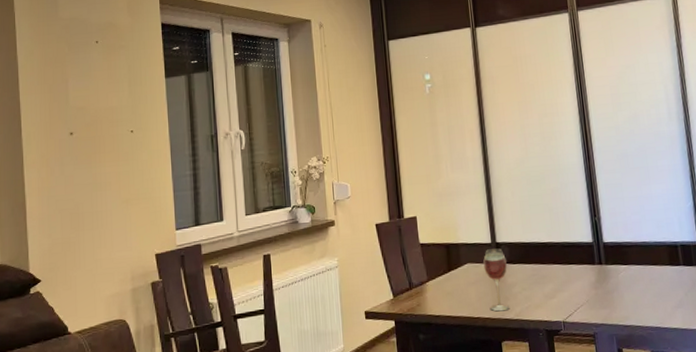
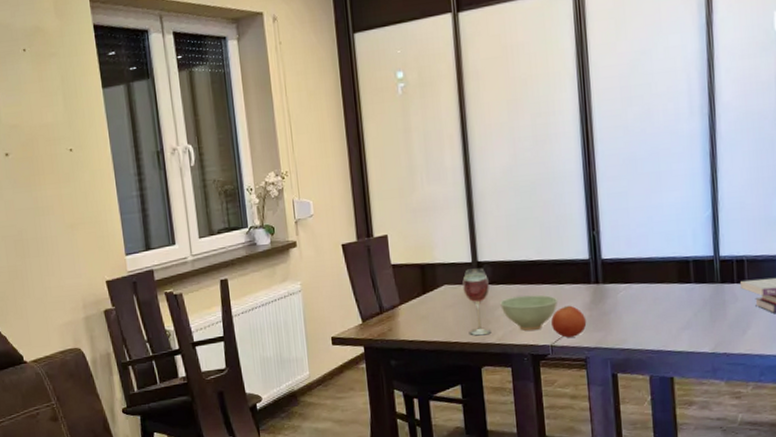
bowl: none [517,274,568,308] -> present [500,295,558,331]
fruit: none [562,284,594,314] -> present [551,305,587,338]

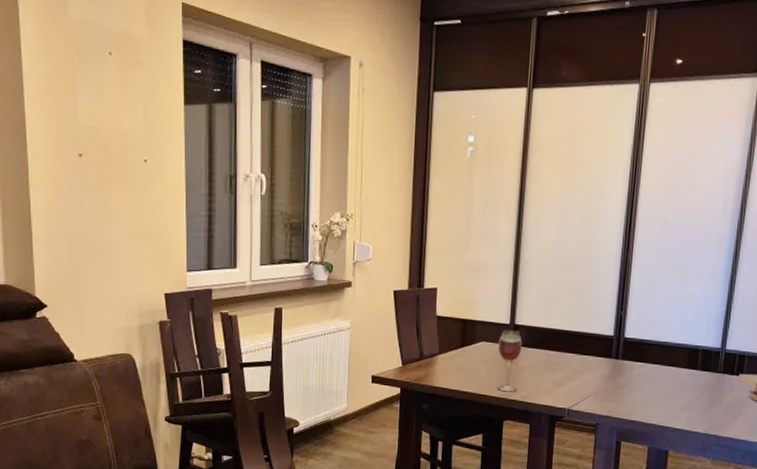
bowl: present [500,295,558,331] -> none [529,361,581,394]
fruit: present [551,305,587,338] -> none [571,375,602,404]

